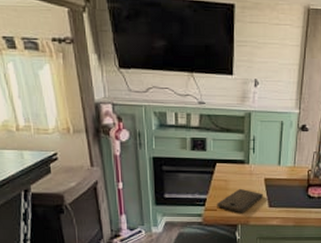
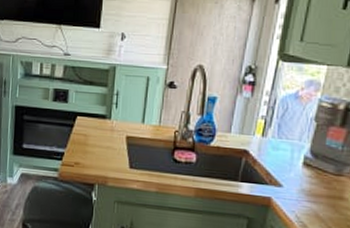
cutting board: present [217,188,264,213] -> none [74,144,125,173]

